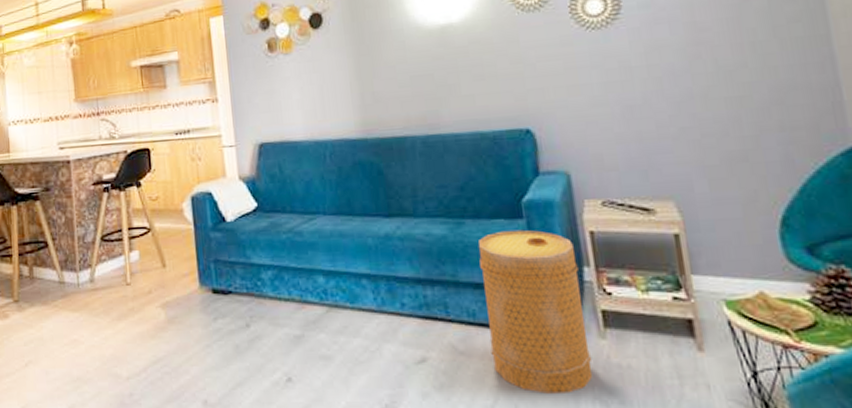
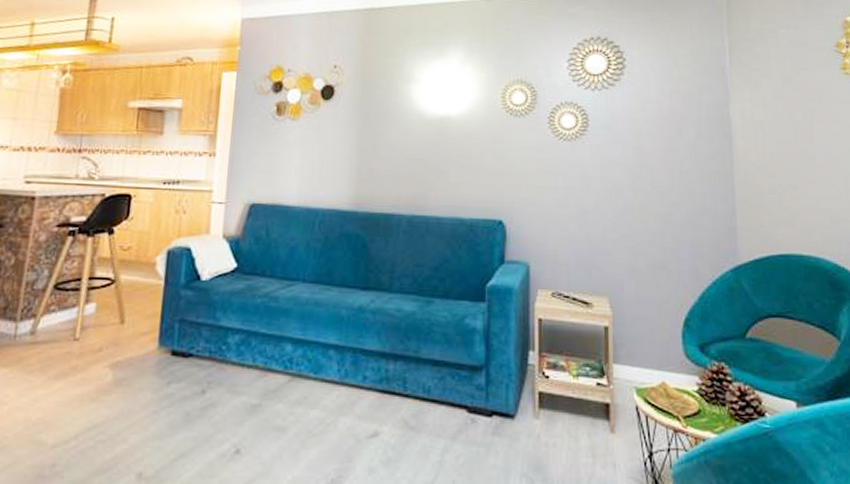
basket: present [479,229,593,394] -> none [439,312,525,470]

